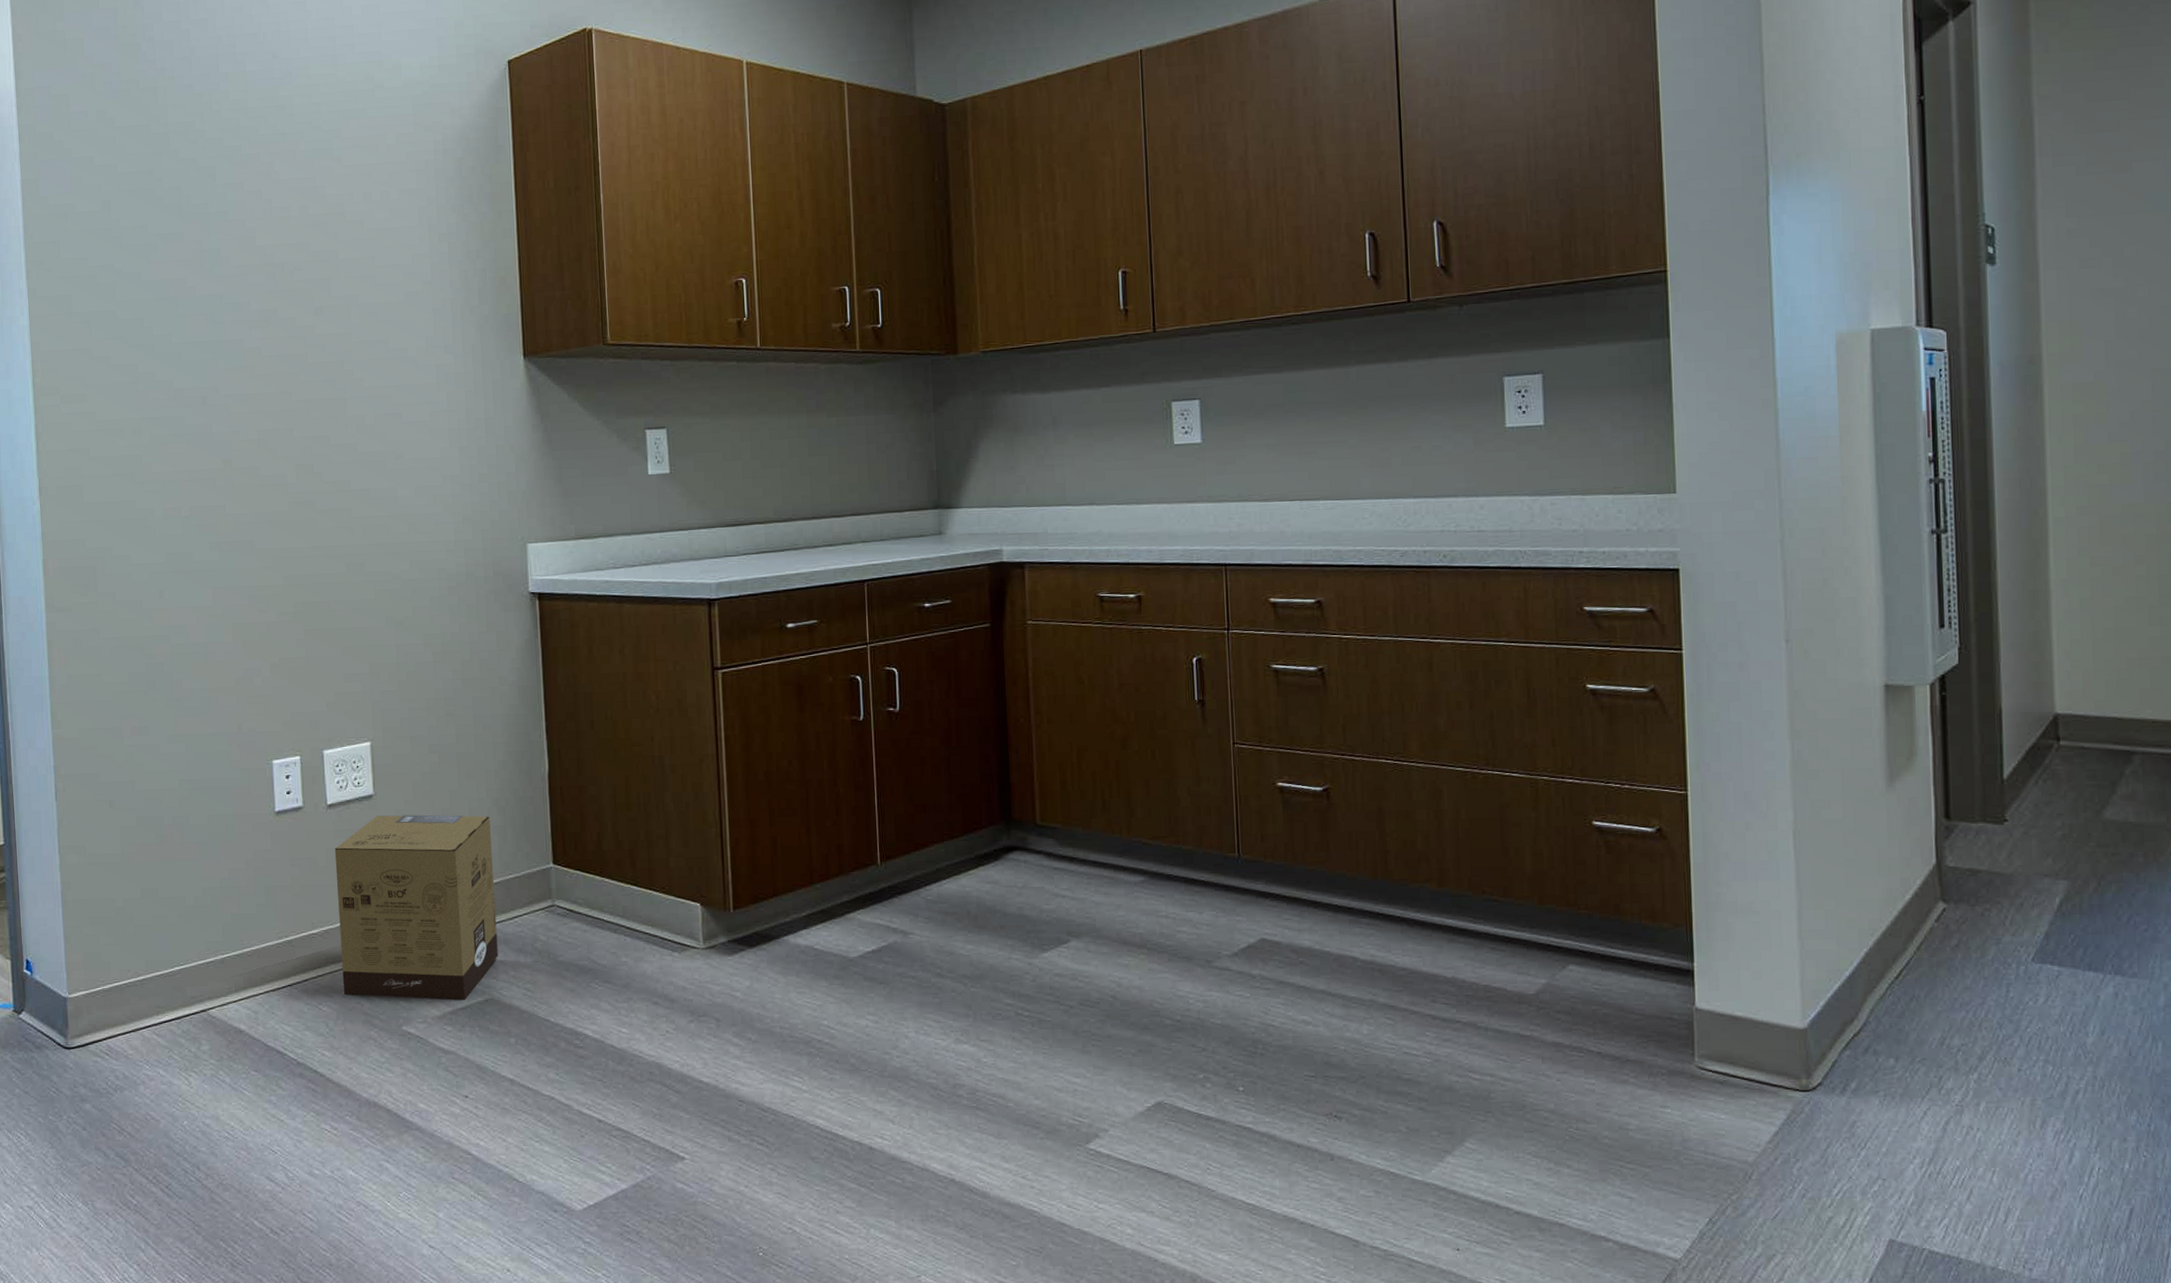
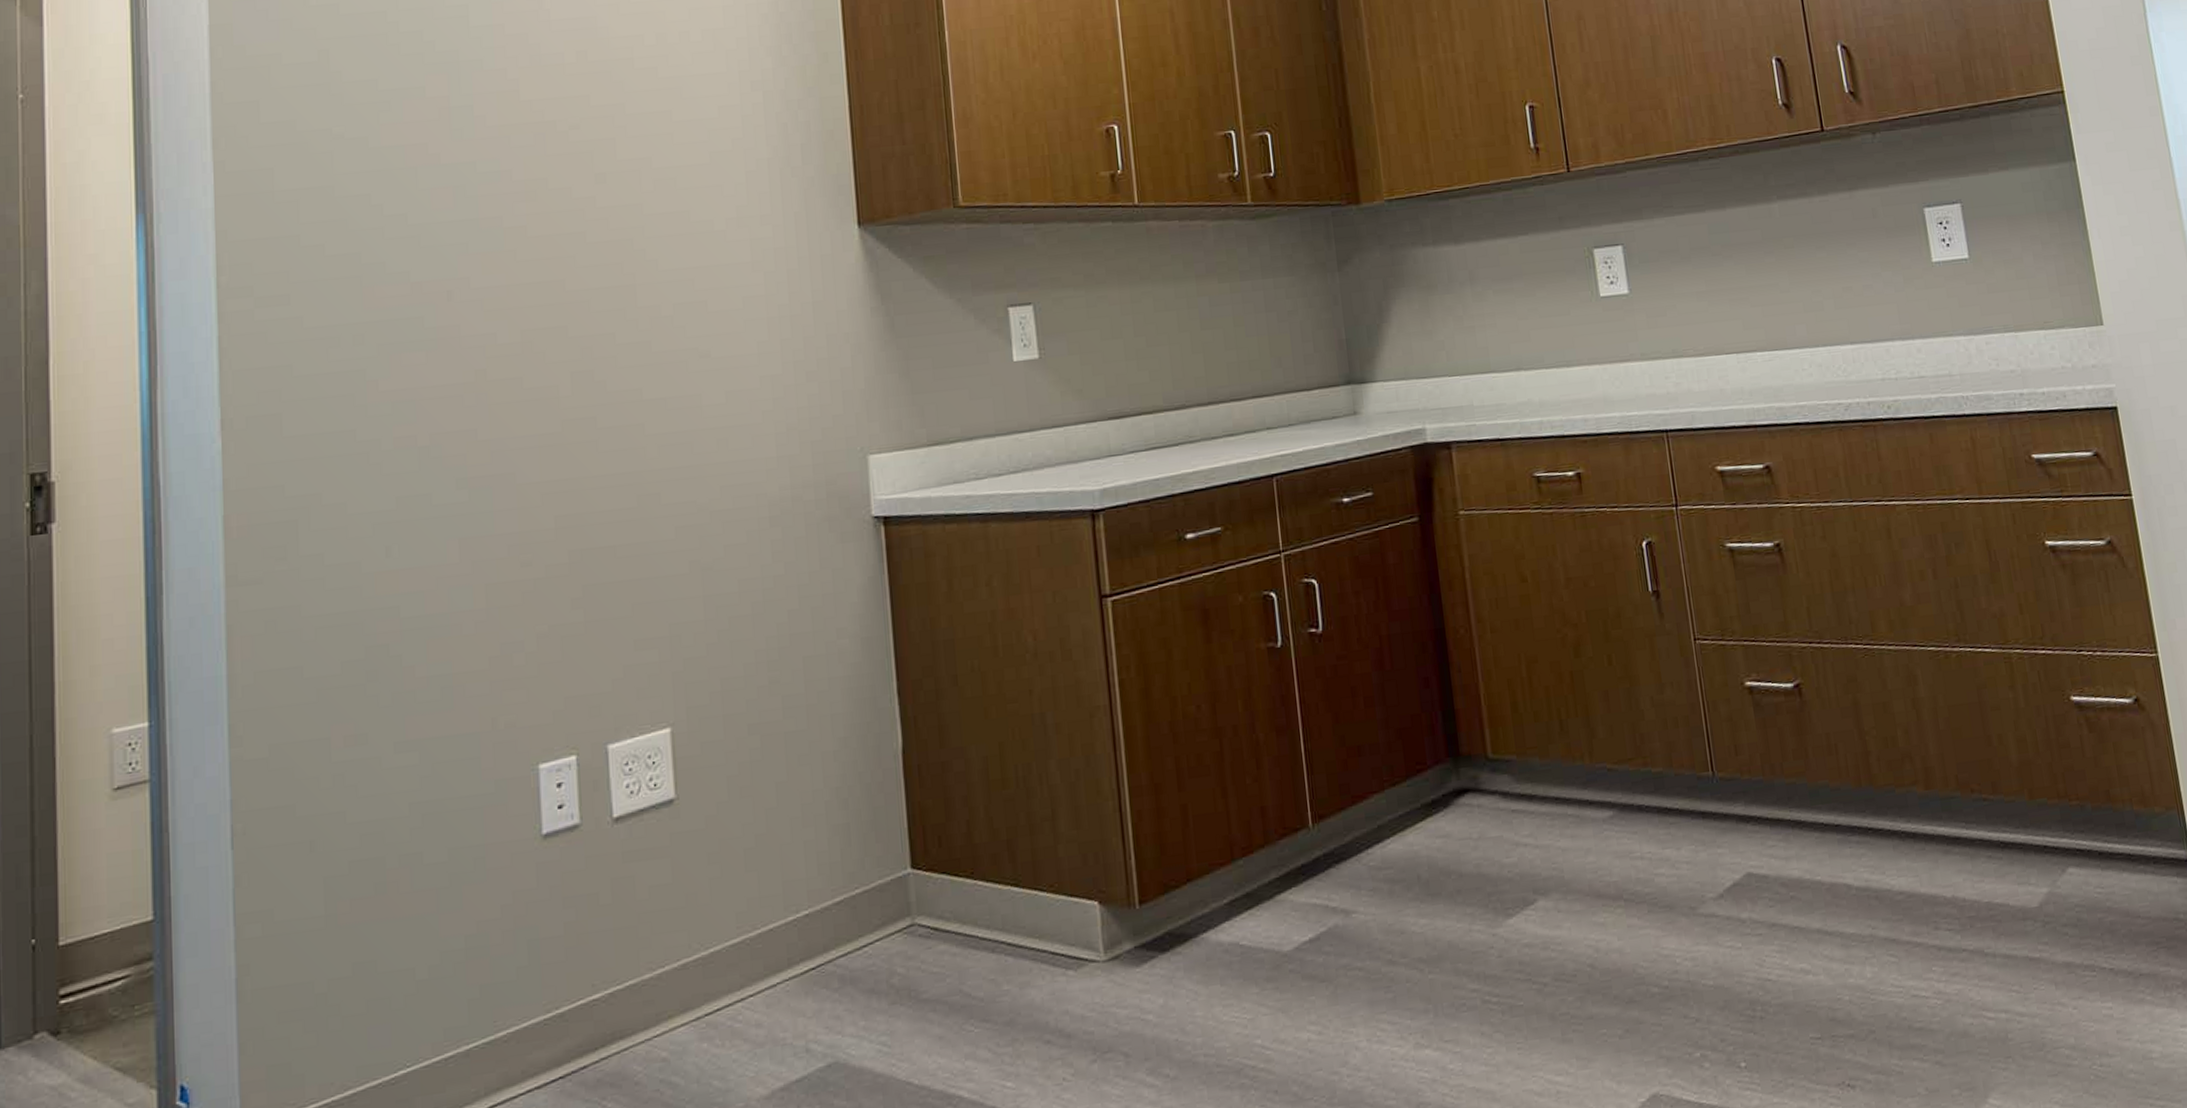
cardboard box: present [334,814,498,1001] -> none [623,813,844,1082]

